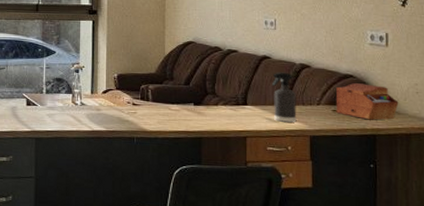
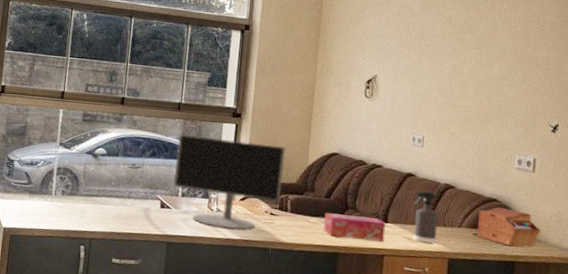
computer monitor: none [37,34,143,122] -> present [173,134,286,229]
tissue box: none [185,99,246,124] -> present [323,213,386,241]

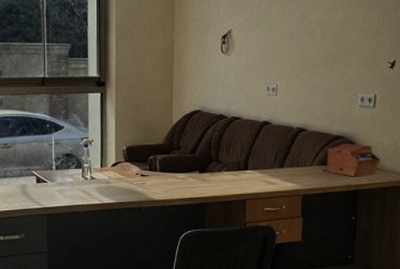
computer monitor: present [173,134,286,229] -> none [45,108,151,195]
tissue box: present [323,213,386,241] -> none [191,166,246,189]
spray bottle: present [414,190,438,244] -> none [271,136,292,184]

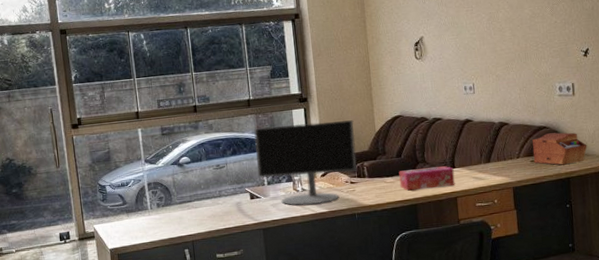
computer monitor: none [45,108,151,195] -> present [254,120,357,206]
tissue box: none [191,166,246,189] -> present [399,165,455,191]

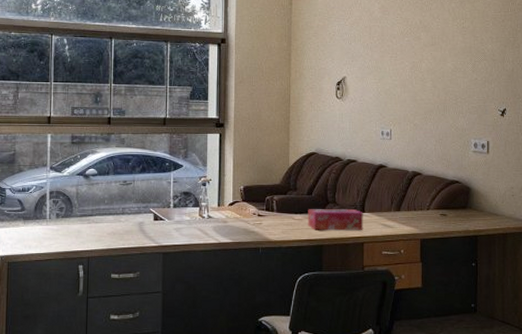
computer monitor: present [254,120,357,206] -> none [164,148,268,234]
sewing box: present [532,132,587,166] -> none [443,188,497,222]

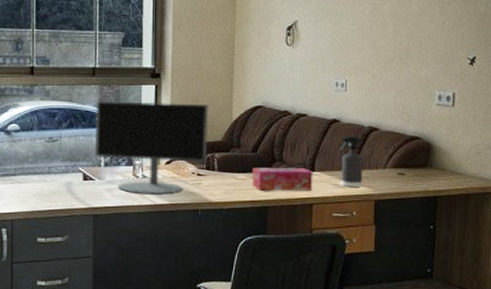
computer monitor: none [164,148,268,234] -> present [94,101,209,195]
spray bottle: none [388,180,409,227] -> present [340,136,363,187]

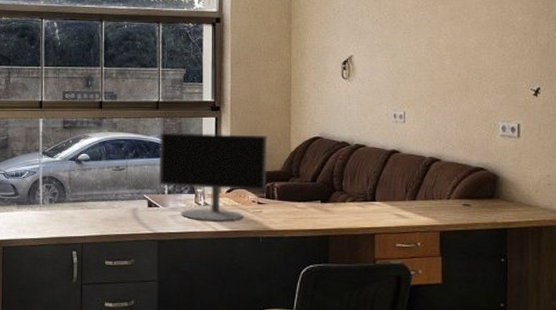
tissue box: present [252,167,313,191] -> none [312,197,374,221]
spray bottle: present [340,136,363,187] -> none [401,166,426,218]

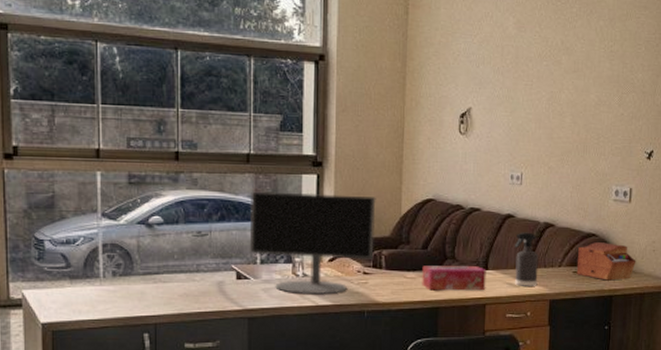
tissue box: none [312,197,374,221] -> present [422,265,486,291]
spray bottle: none [401,166,426,218] -> present [515,232,539,286]
sewing box: none [466,176,530,214] -> present [576,242,636,281]

